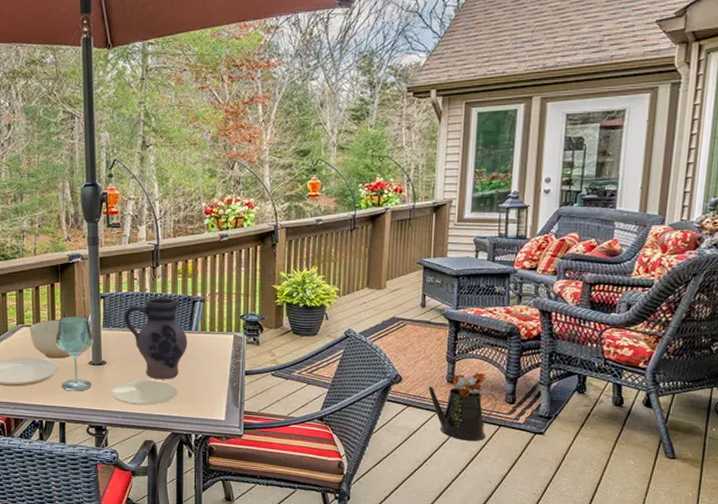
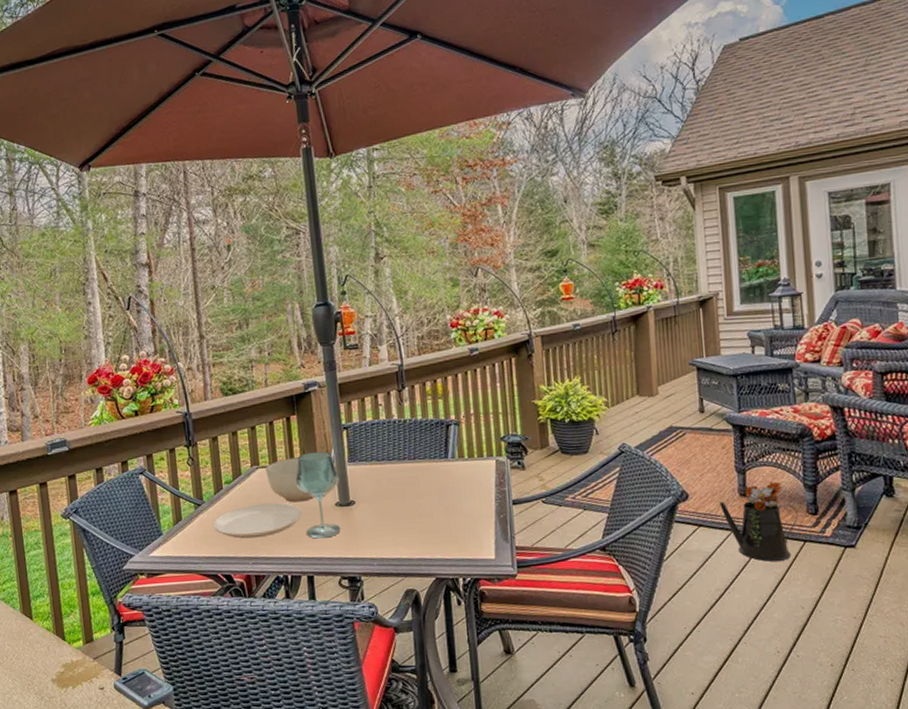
plate: present [111,379,178,405] -> none [363,518,439,549]
pitcher: present [124,297,187,379] -> none [370,423,445,517]

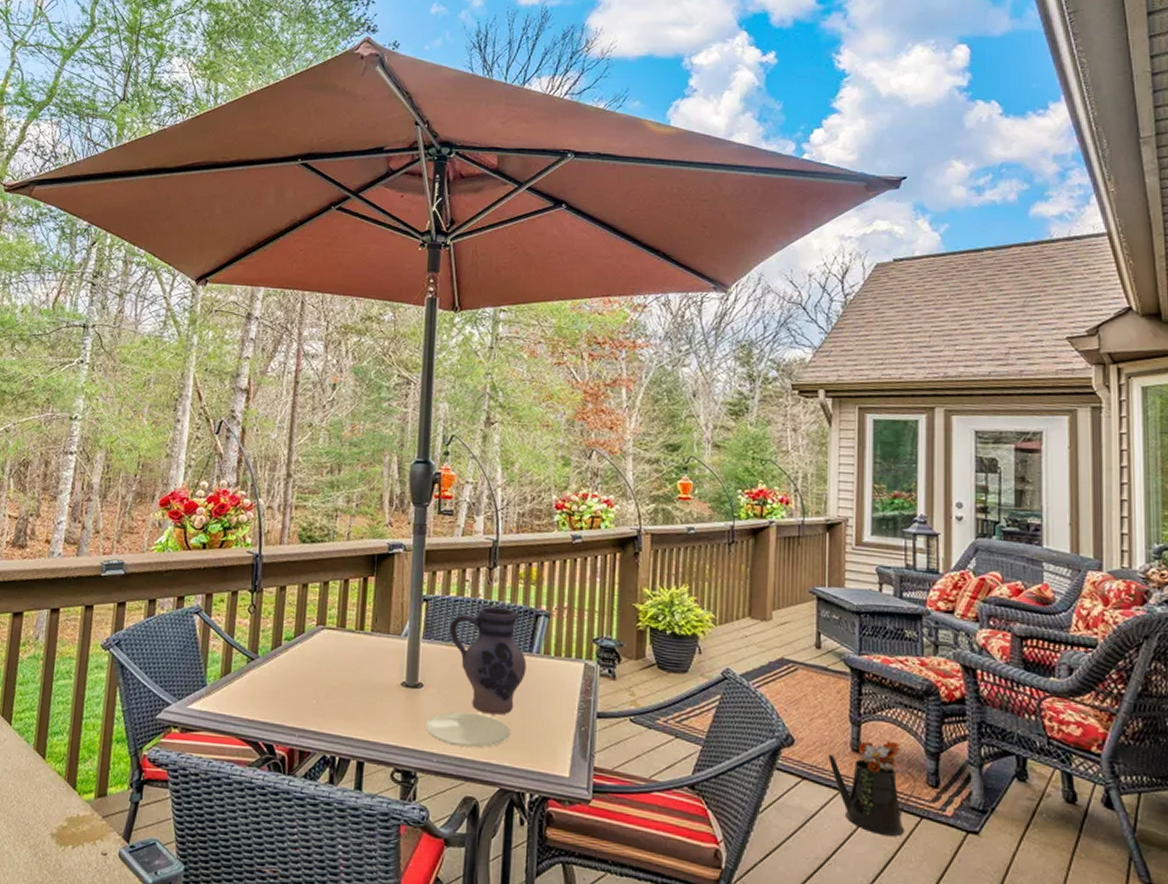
plate: present [212,502,303,539] -> none [263,669,364,708]
bowl: present [265,457,313,503] -> none [331,623,378,675]
wine glass: present [295,451,341,539] -> none [361,620,410,721]
plate: none [363,518,439,549] -> present [426,711,511,749]
pitcher: none [370,423,445,517] -> present [449,606,527,715]

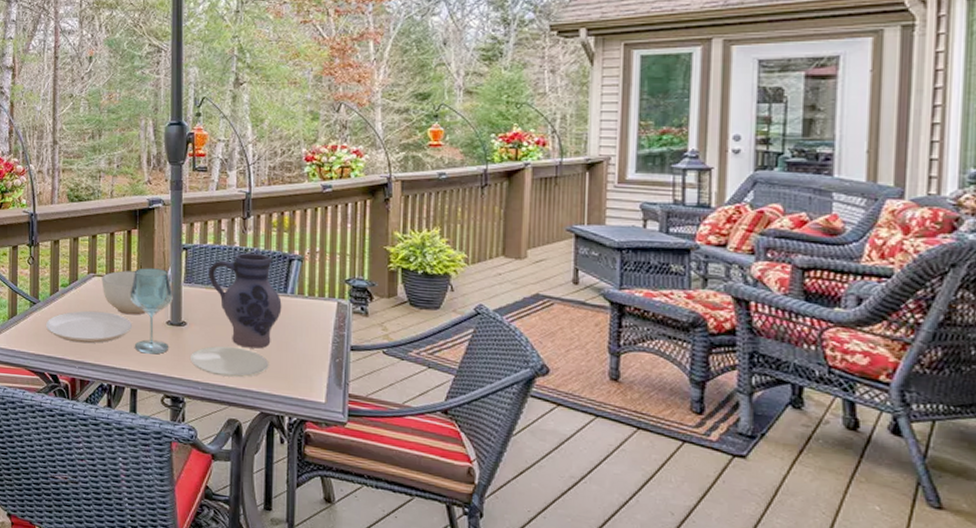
plate: none [263,669,364,708] -> present [45,310,133,344]
bowl: none [331,623,378,675] -> present [102,270,145,315]
wine glass: none [361,620,410,721] -> present [130,268,173,354]
watering can: present [828,740,917,836] -> none [585,370,680,458]

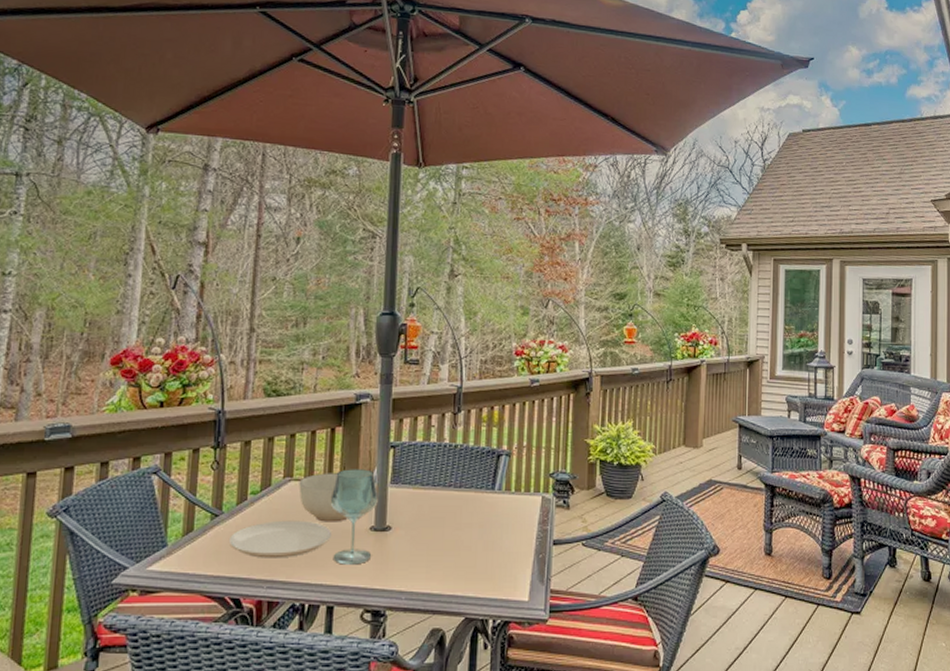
plate: present [191,346,269,378] -> none [394,549,475,583]
pitcher: present [208,252,282,349] -> none [416,449,489,550]

